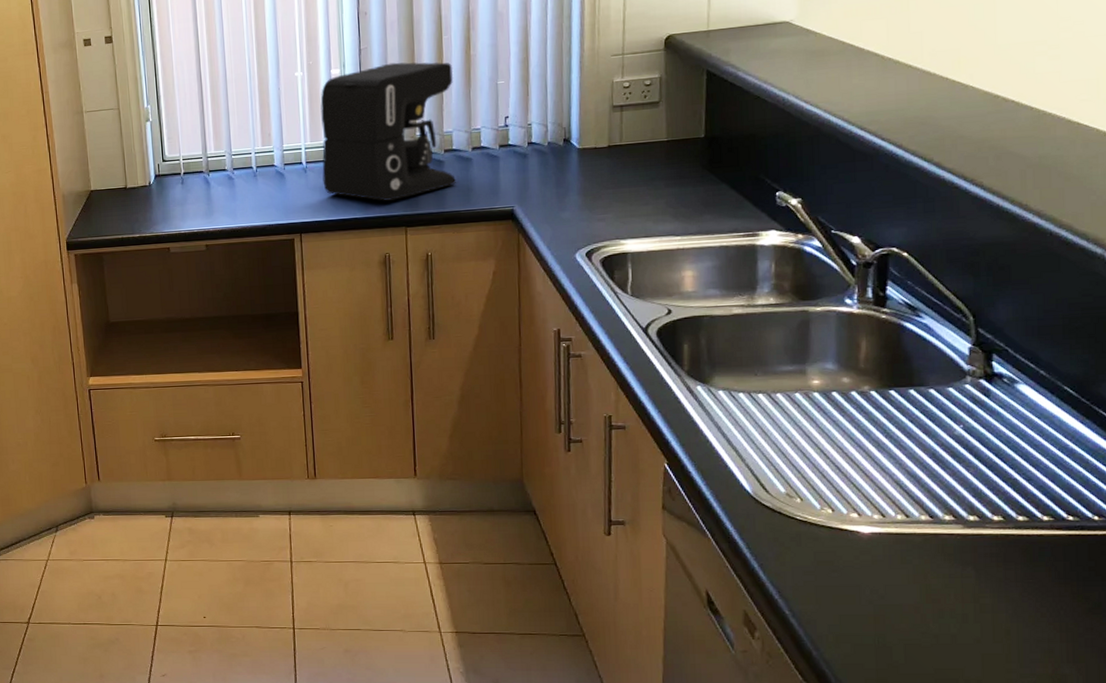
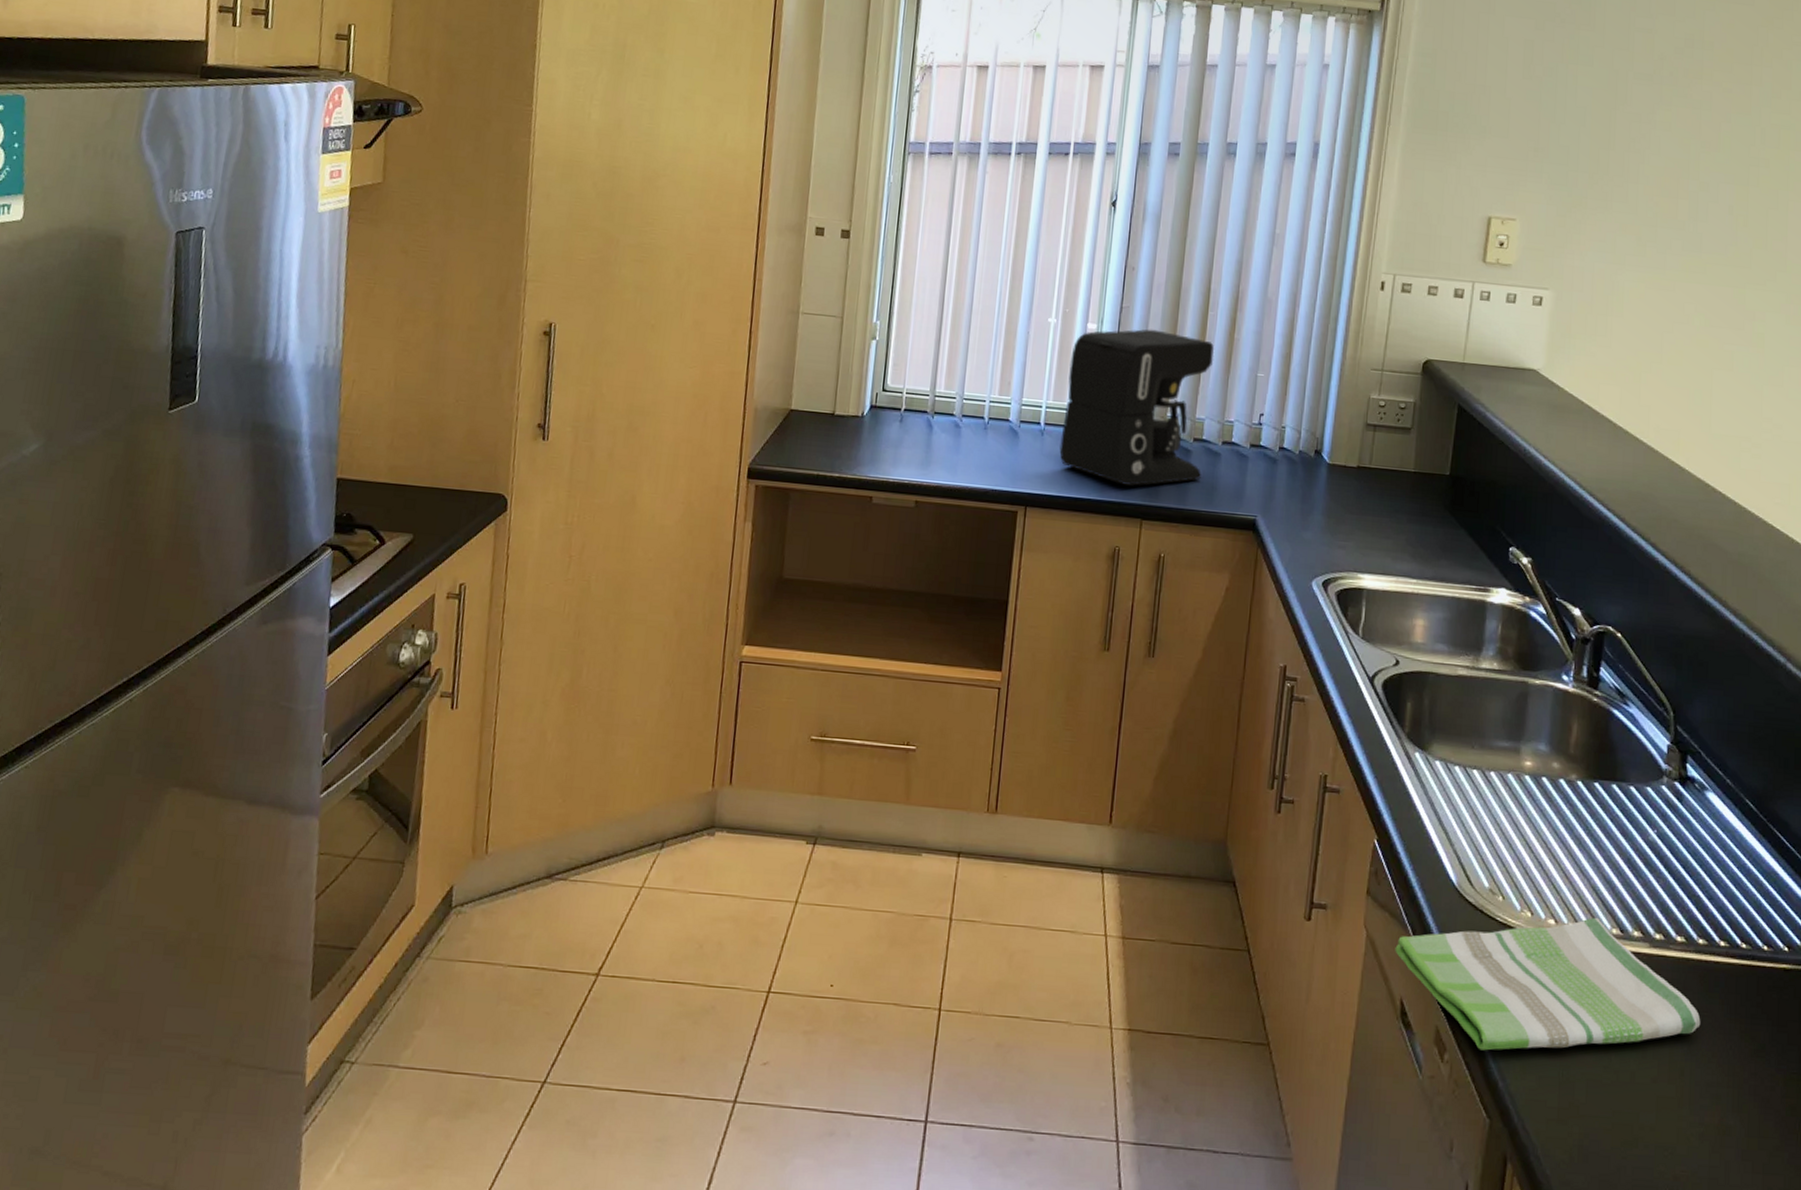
dish towel: none [696,508,1026,627] -> present [1395,918,1701,1051]

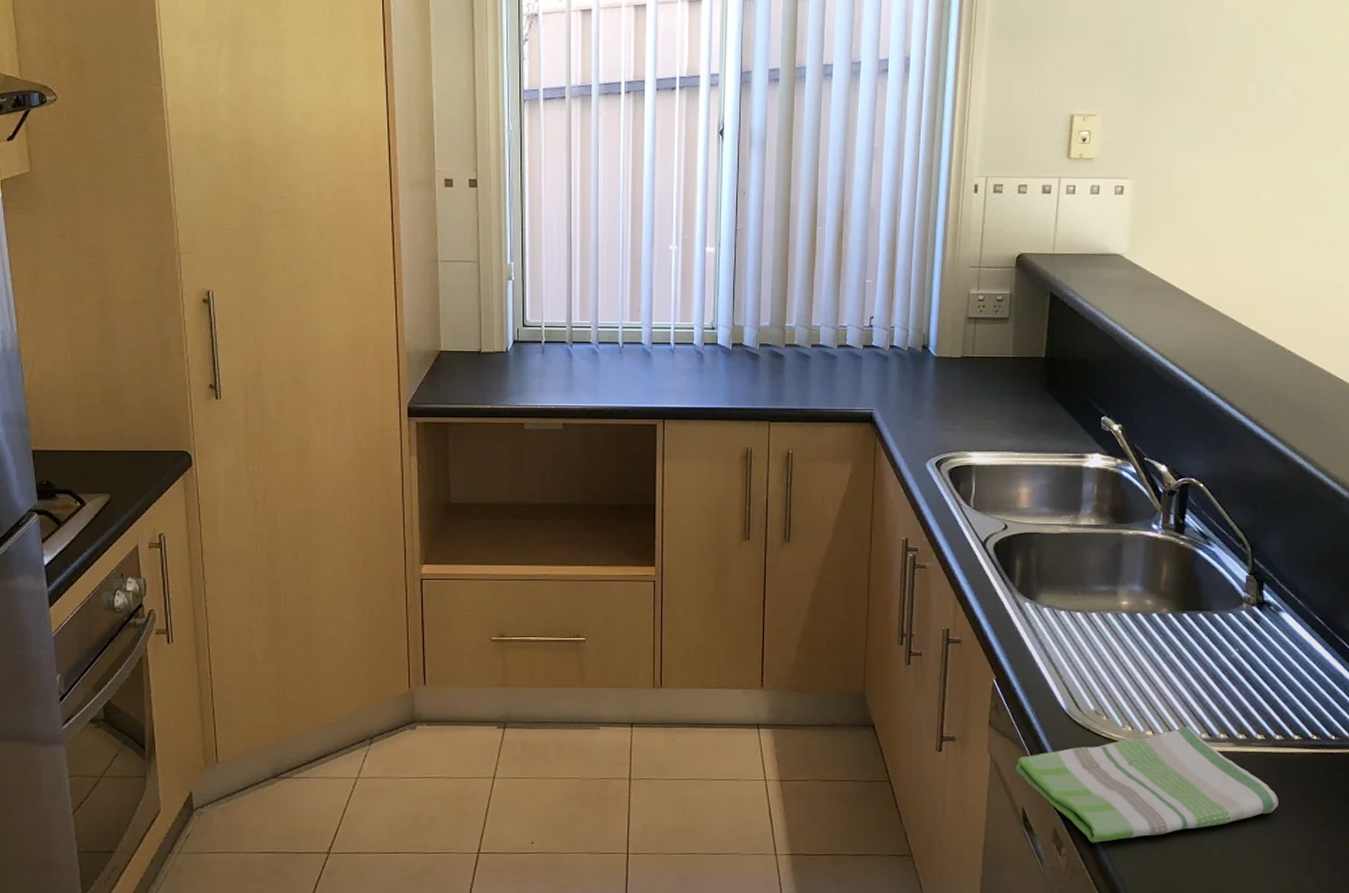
coffee maker: present [1059,329,1214,486] -> none [690,247,824,392]

